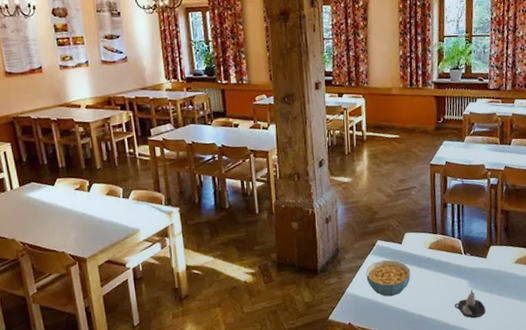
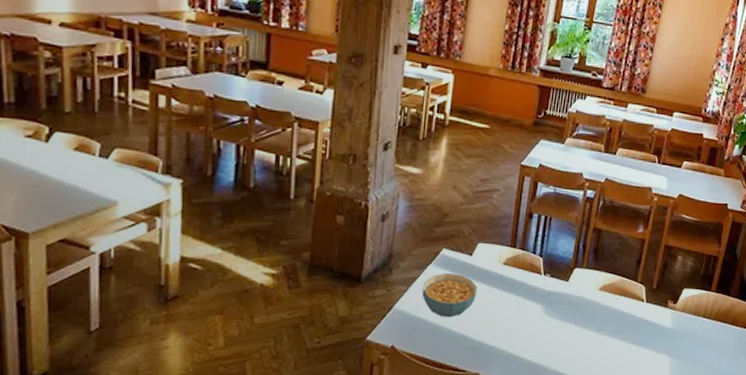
candle: present [454,289,486,319] -> none [522,316,559,350]

